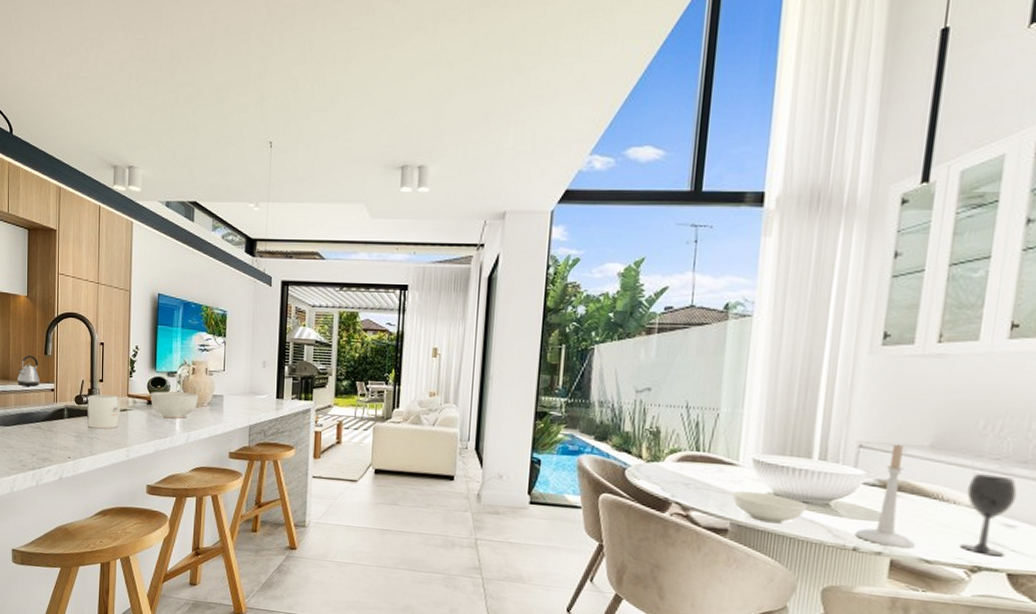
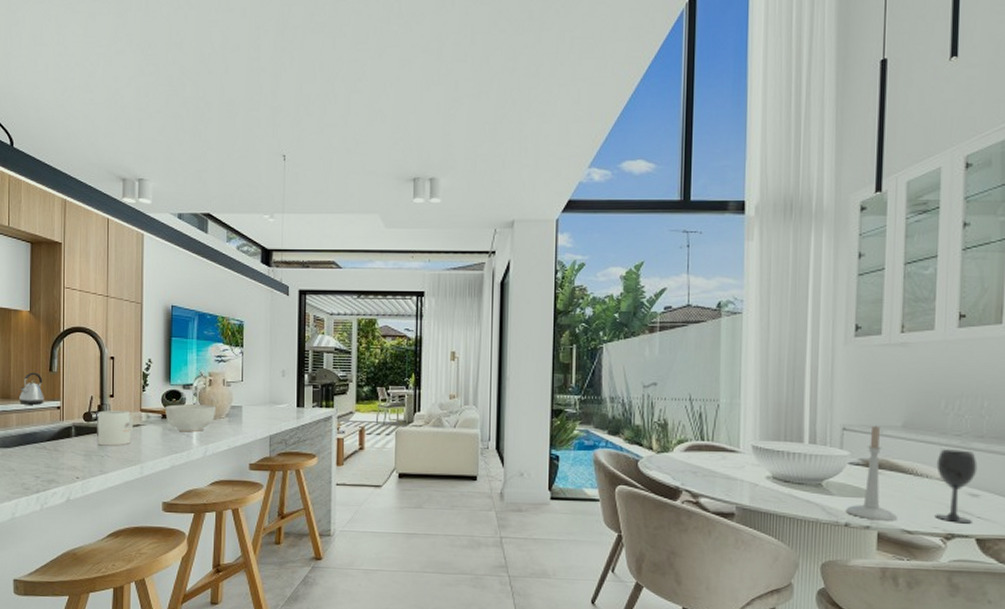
bowl: present [732,490,807,524] -> none [736,475,802,505]

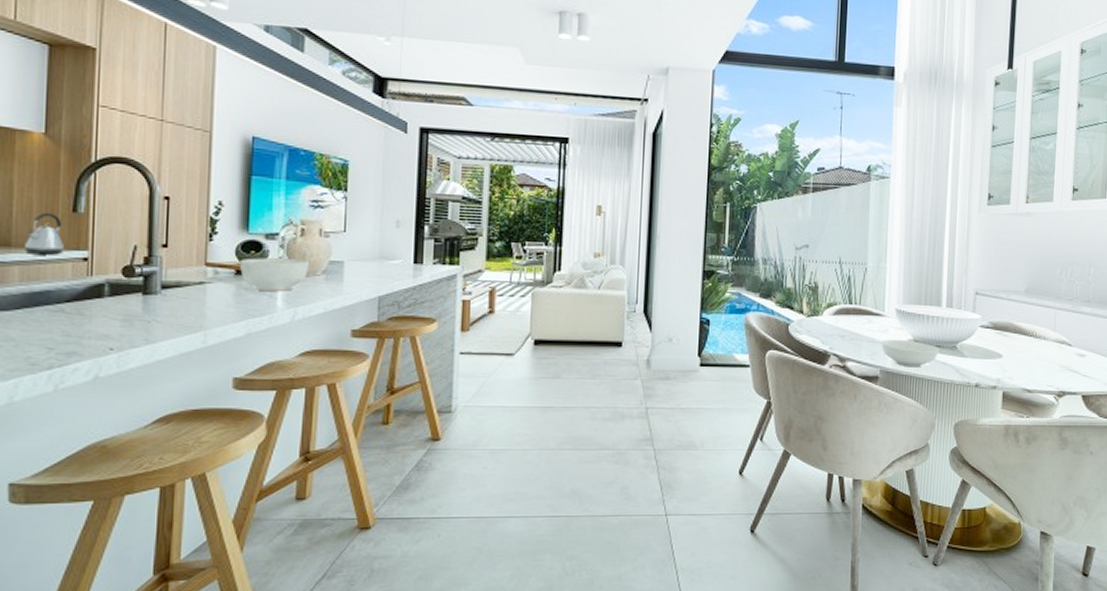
mug: present [97,410,133,446] -> none [142,264,195,309]
bowl: none [736,475,802,505] -> present [881,339,940,368]
candlestick: present [846,425,897,521] -> none [976,290,1019,381]
wine glass: present [934,449,978,524] -> none [1049,313,1085,382]

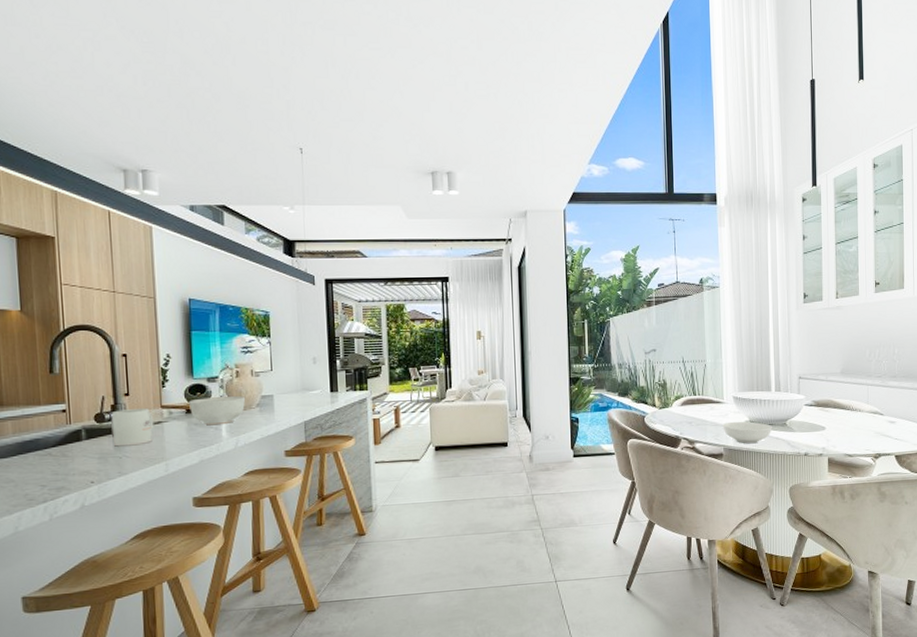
kettle: present [23,212,65,257] -> none [13,375,47,412]
mug: none [142,264,195,309] -> present [111,408,154,447]

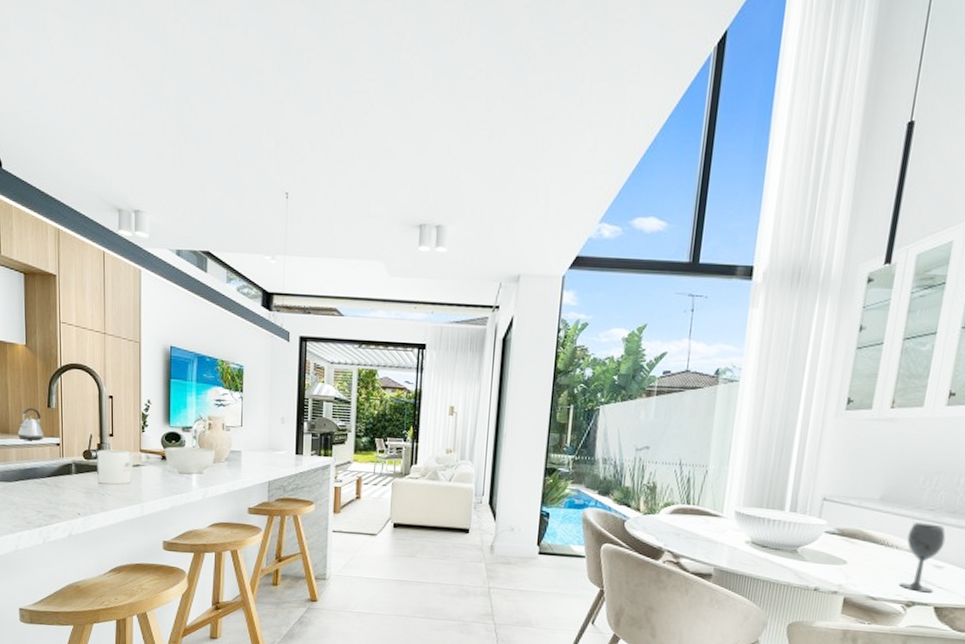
kettle: none [13,375,47,412] -> present [17,407,44,442]
bowl: present [723,421,772,444] -> none [716,539,779,568]
wine glass: none [866,388,893,445] -> present [899,522,946,593]

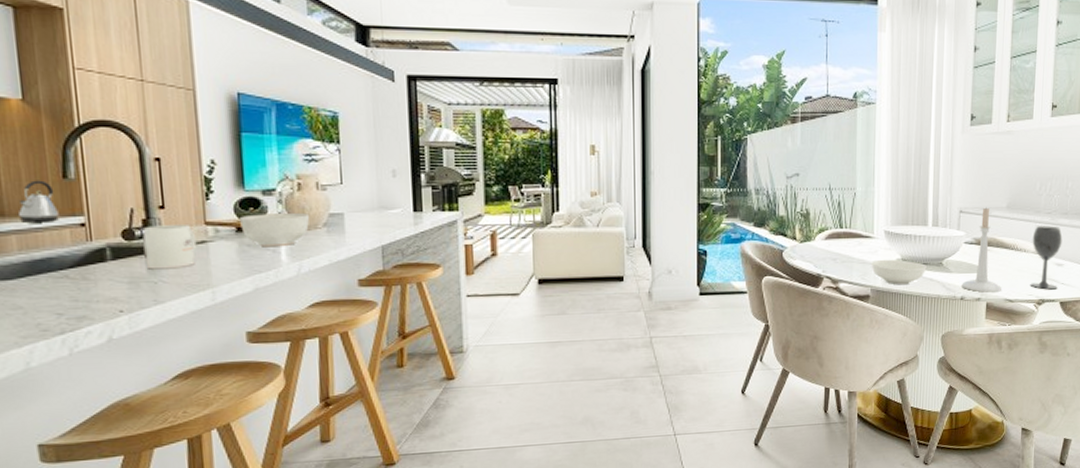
bowl: none [716,539,779,568] -> present [871,259,927,285]
candlestick: none [817,497,864,588] -> present [962,207,1001,293]

